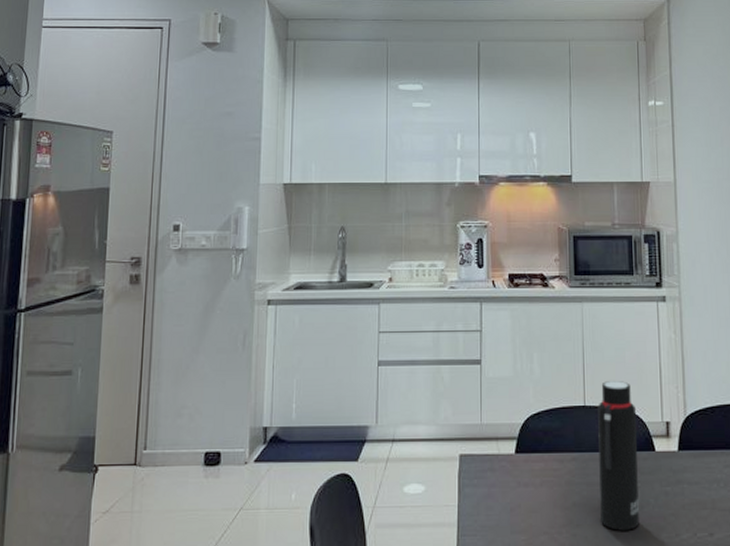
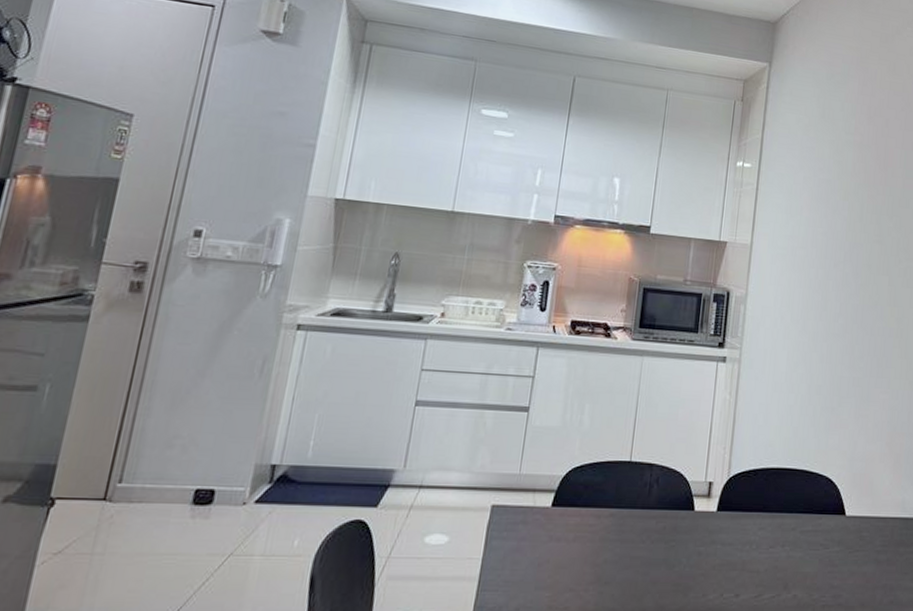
water bottle: present [598,381,639,531] -> none [630,438,682,590]

